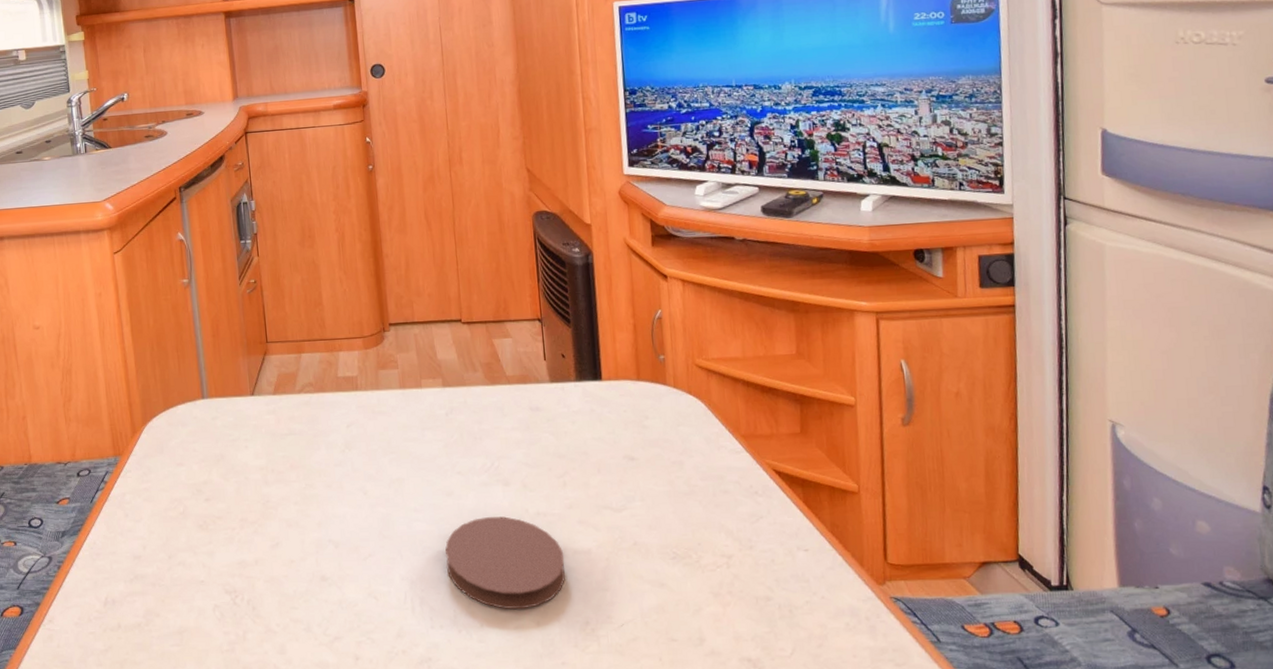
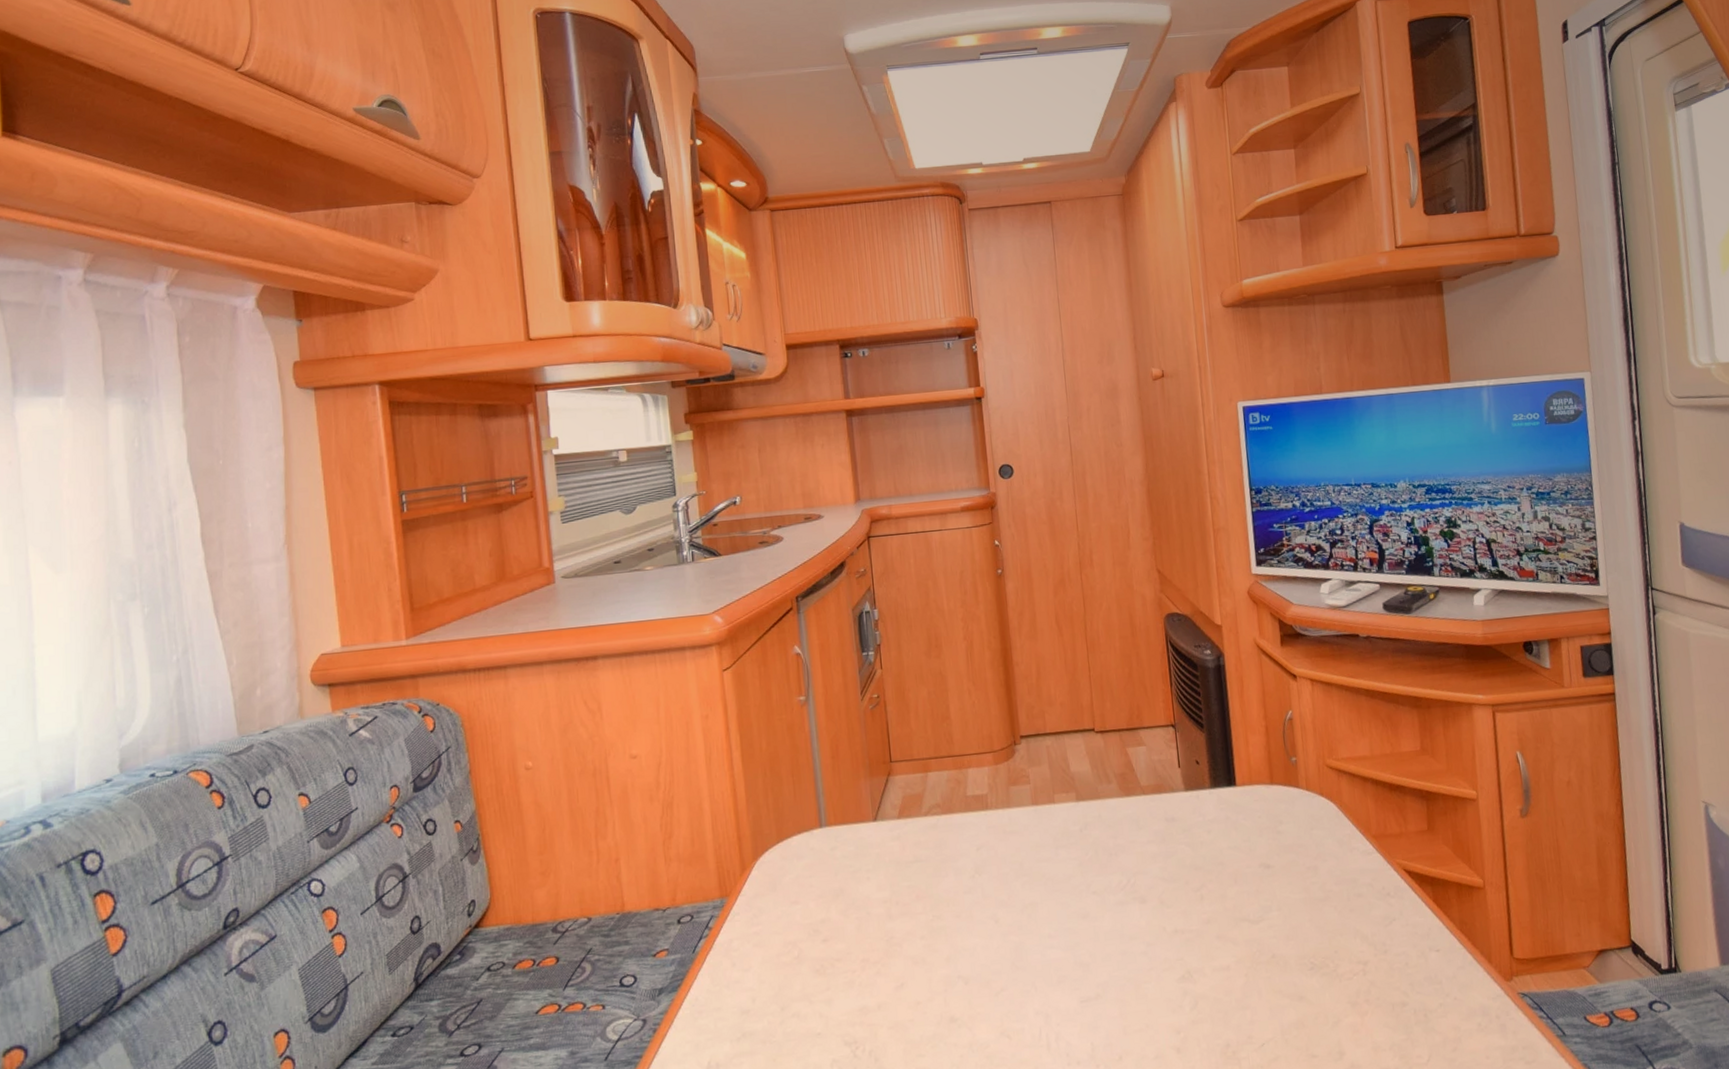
coaster: present [445,516,565,610] -> none [1081,936,1205,1038]

